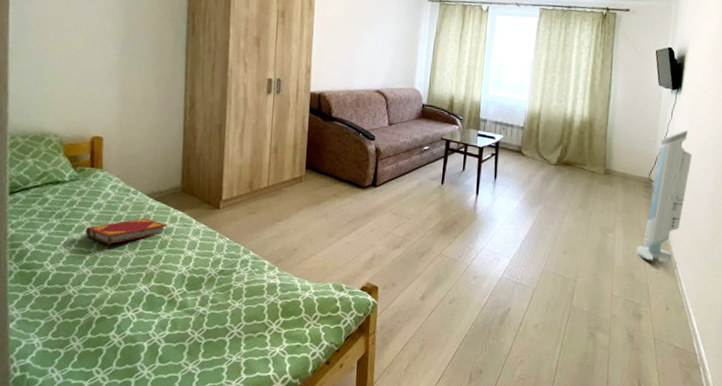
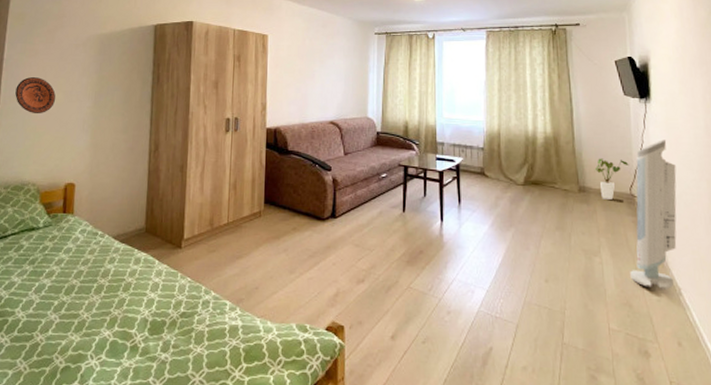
decorative plate: none [27,15,76,59] -> present [15,77,56,114]
hardback book: present [86,218,167,245] -> none [56,260,132,289]
house plant: none [621,144,652,183] -> present [594,158,629,200]

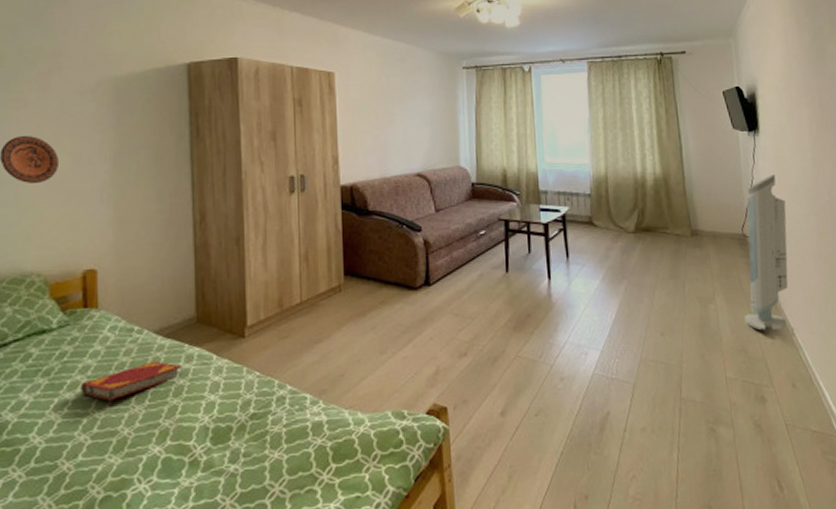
hardback book: none [56,260,132,289] -> present [81,361,182,401]
house plant: present [594,158,629,200] -> none [706,198,740,242]

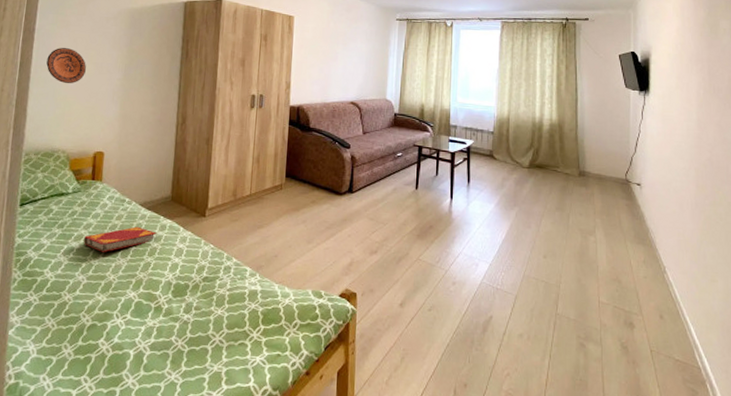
air purifier: present [744,174,789,331] -> none [621,130,669,268]

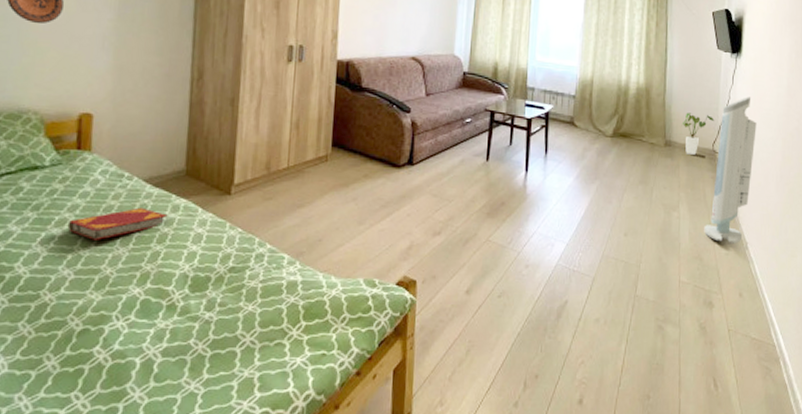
house plant: none [594,145,626,184] -> present [681,112,715,155]
air purifier: none [621,130,669,268] -> present [704,97,757,244]

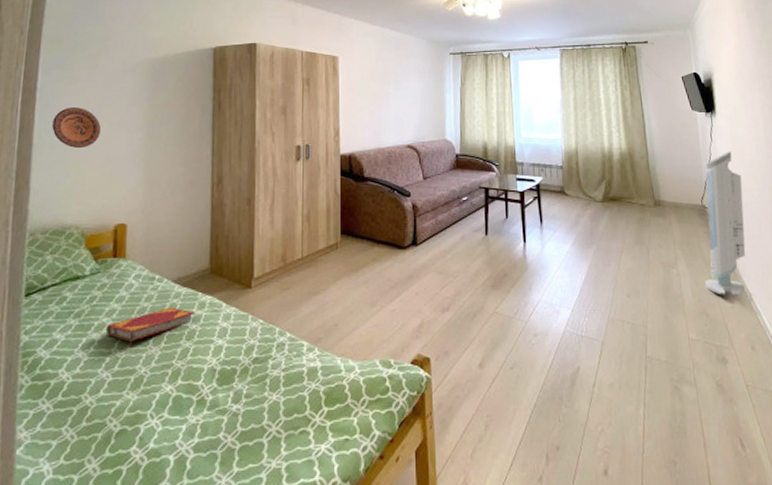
house plant: present [681,112,715,155] -> none [668,172,699,212]

